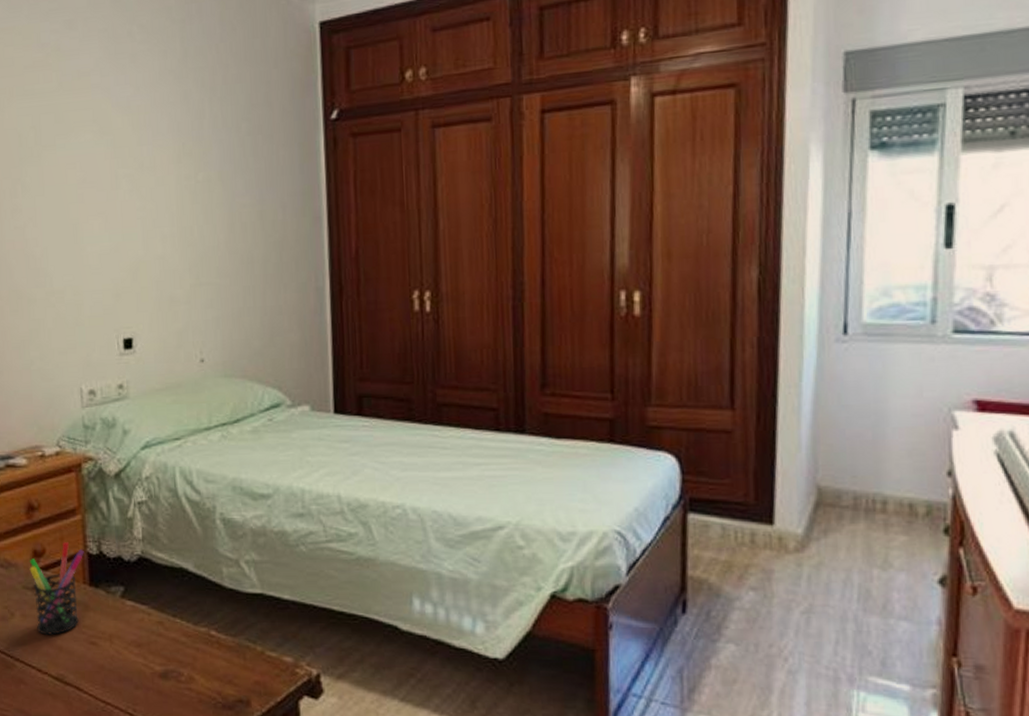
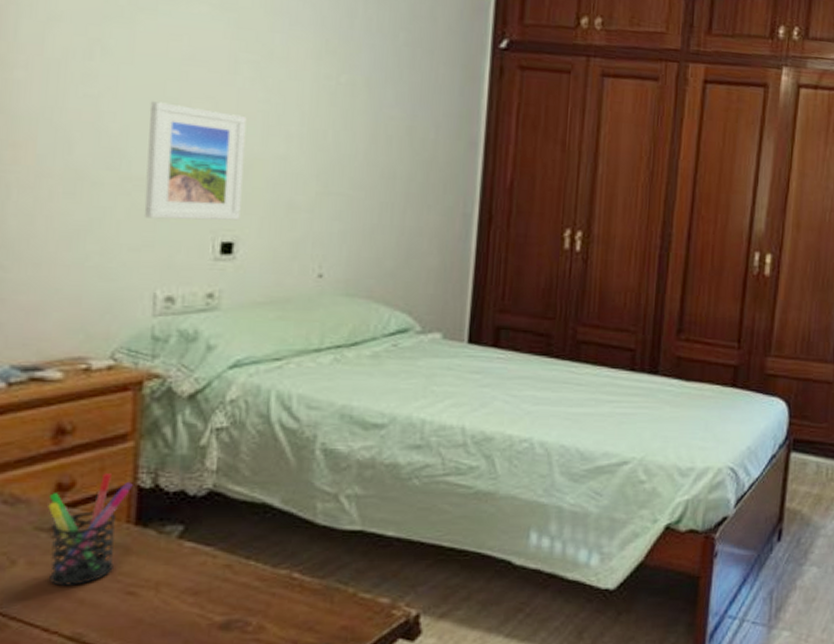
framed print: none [59,223,135,325] -> present [144,101,247,221]

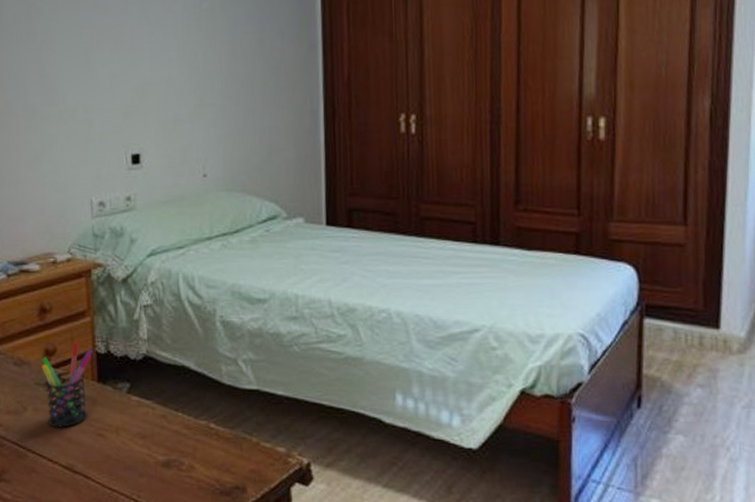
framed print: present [144,101,247,221] -> none [72,46,142,141]

